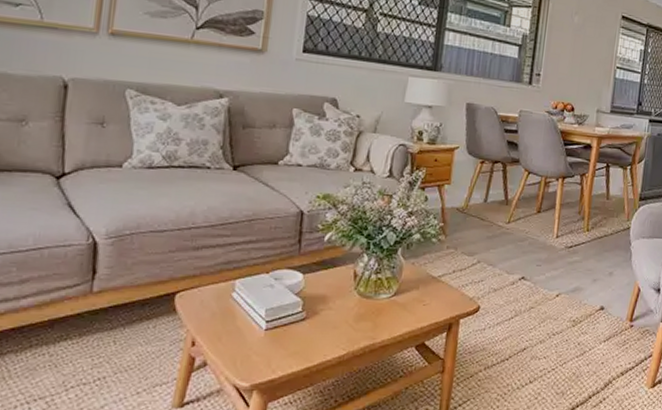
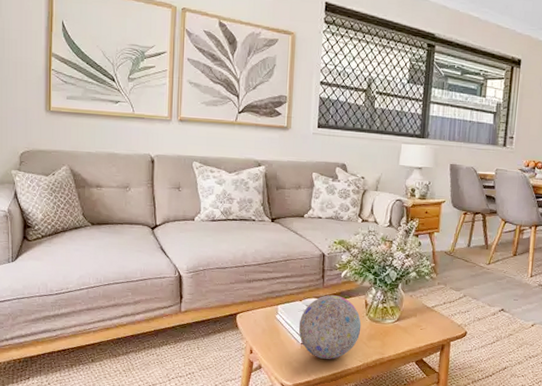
decorative ball: none [262,265,348,349] -> present [298,295,362,359]

